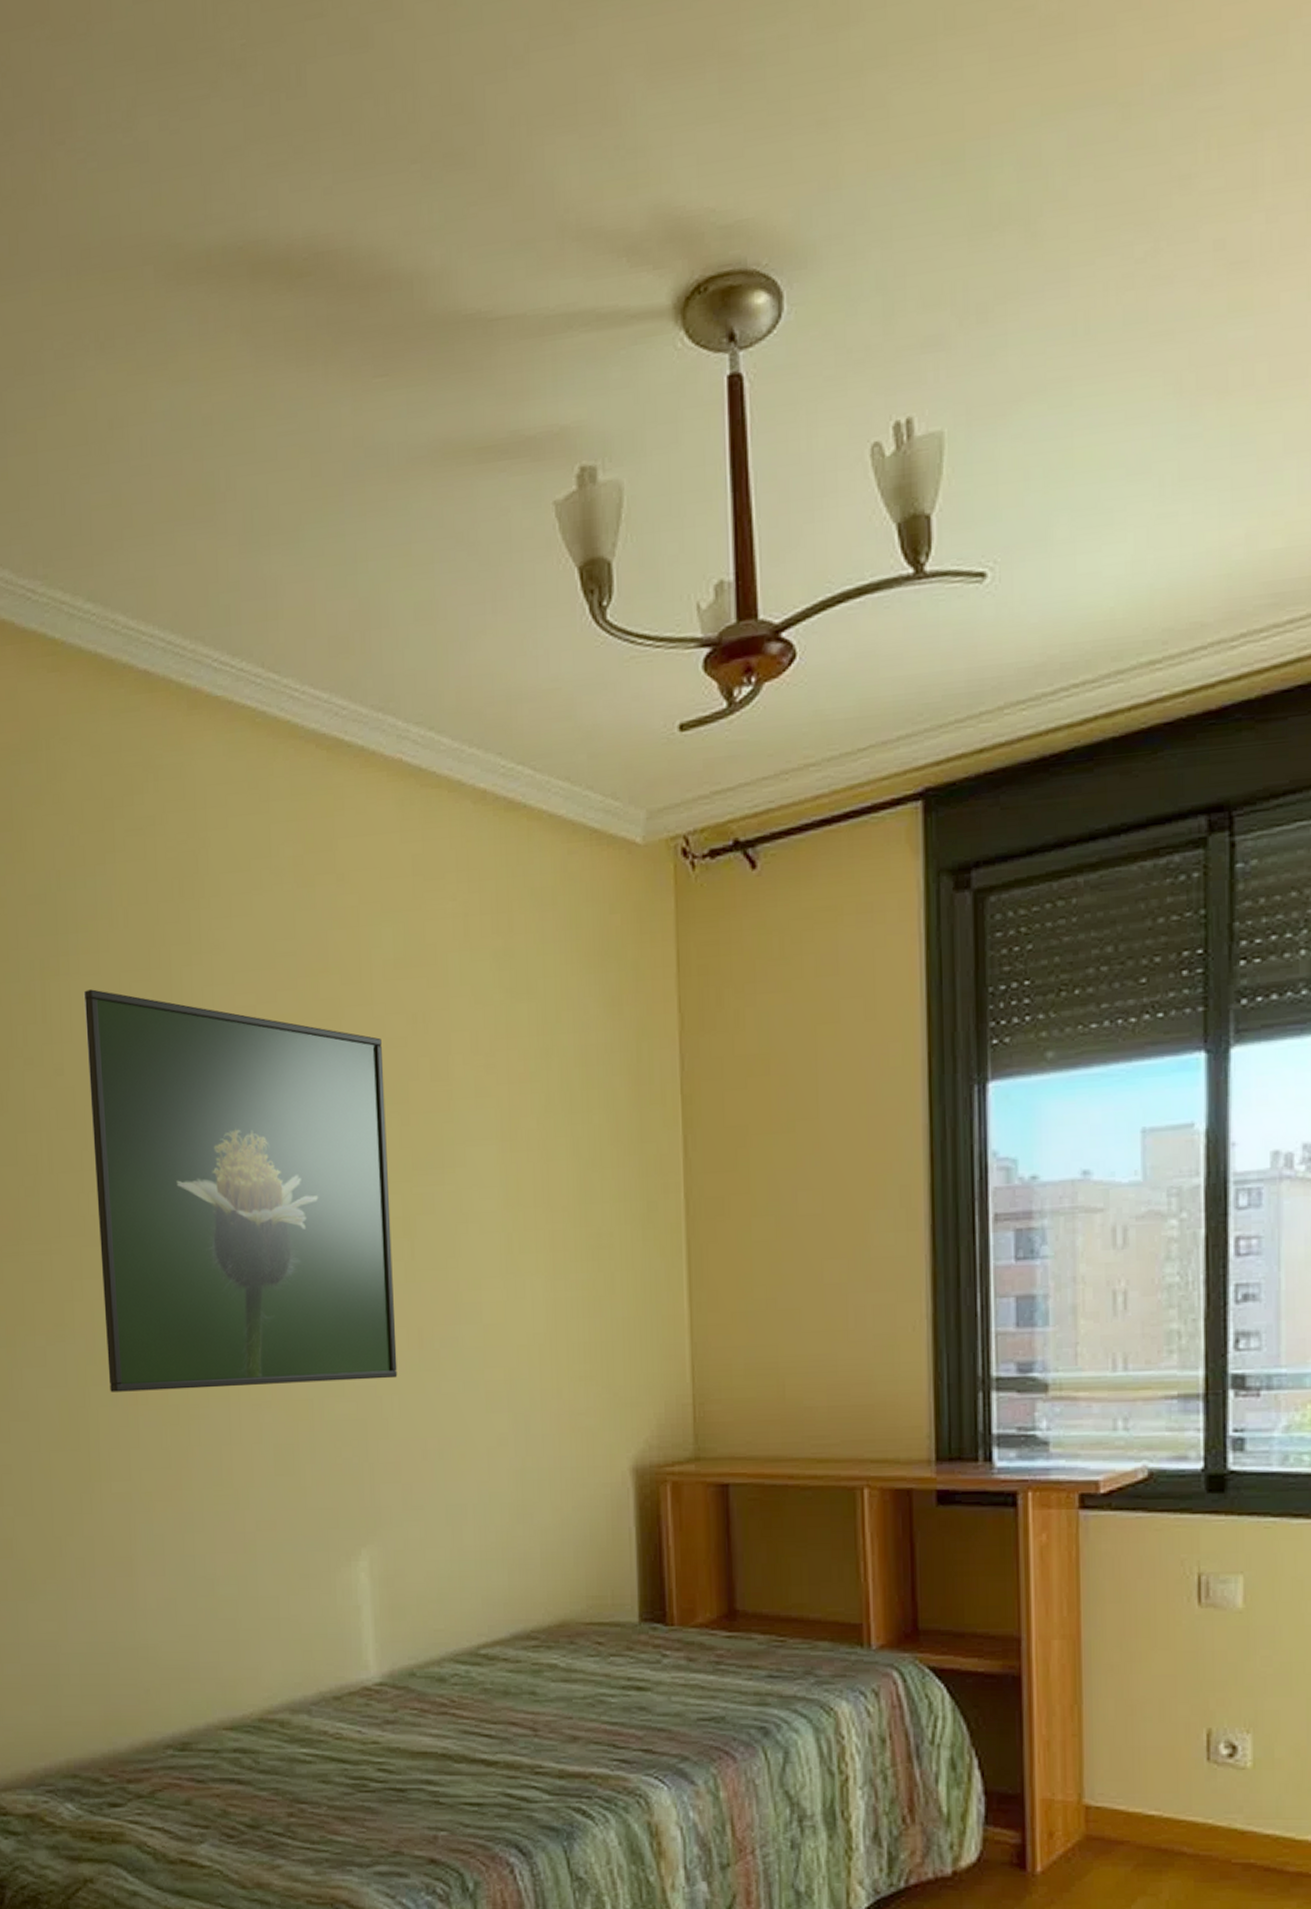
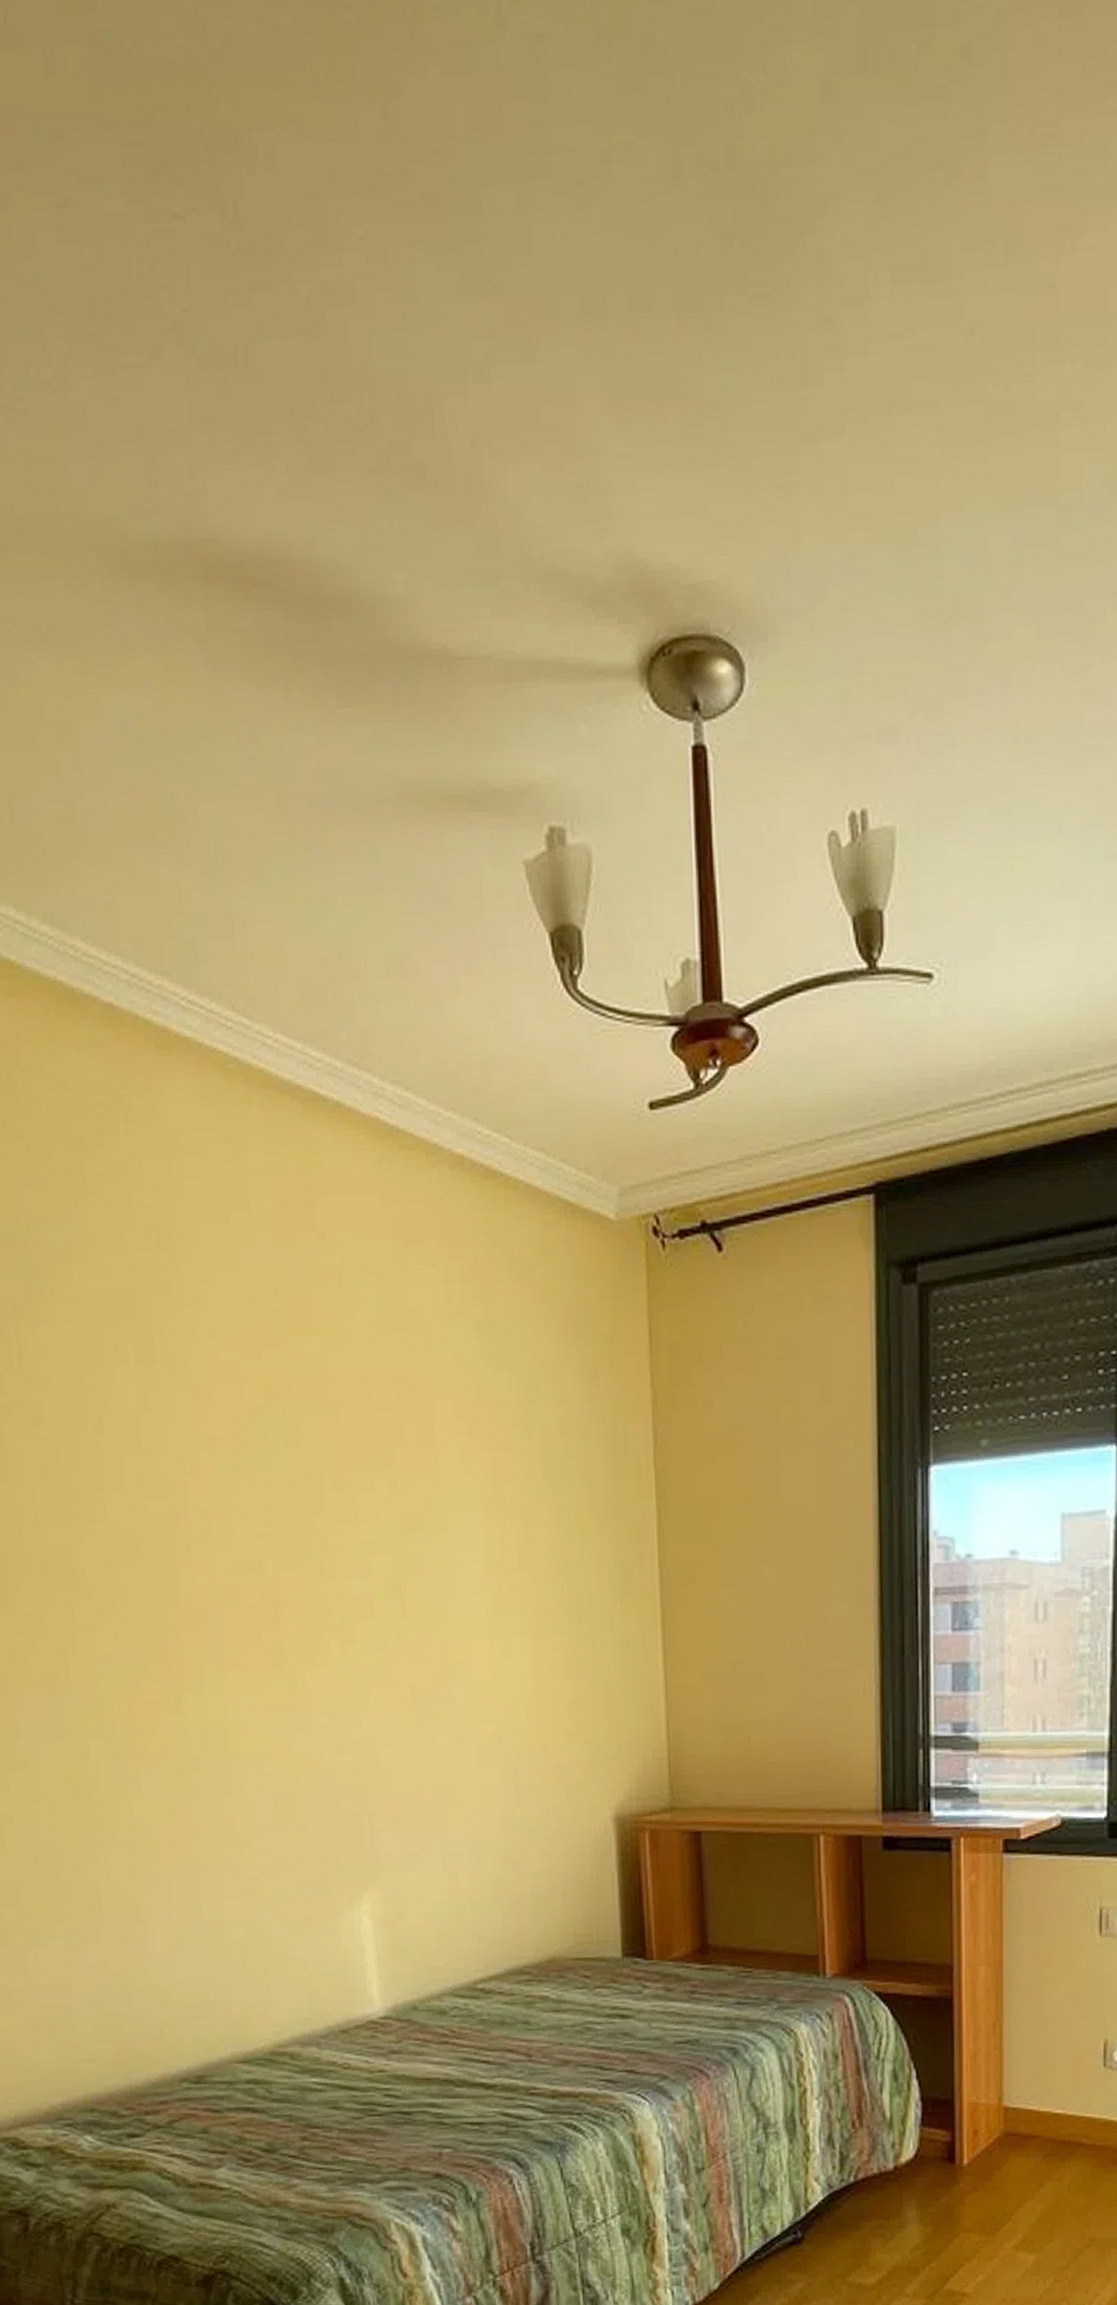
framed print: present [83,989,398,1392] -> none [61,1338,393,1744]

